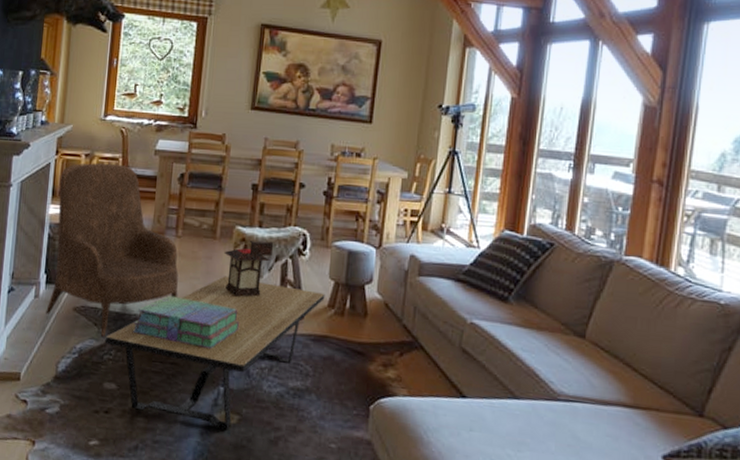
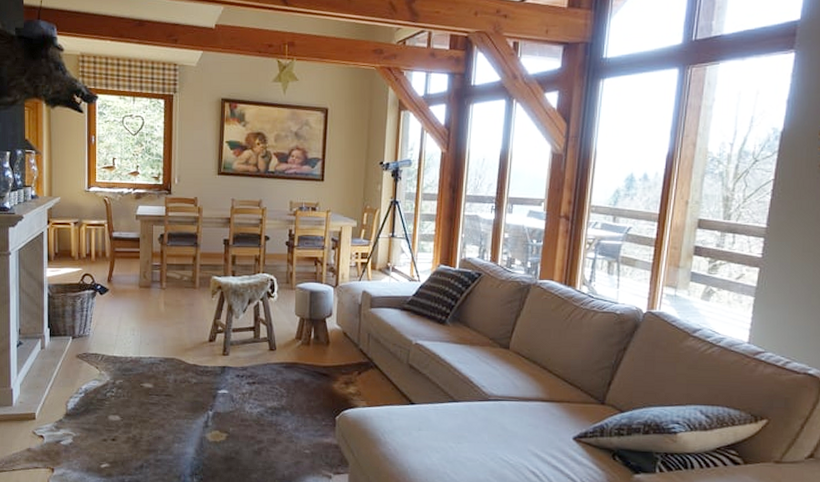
armchair: present [46,163,179,337] -> none [52,229,167,378]
coffee table: present [104,276,325,431] -> none [106,319,293,447]
stack of books: present [133,295,240,350] -> none [130,339,222,381]
lantern: present [224,239,274,298] -> none [204,287,246,336]

